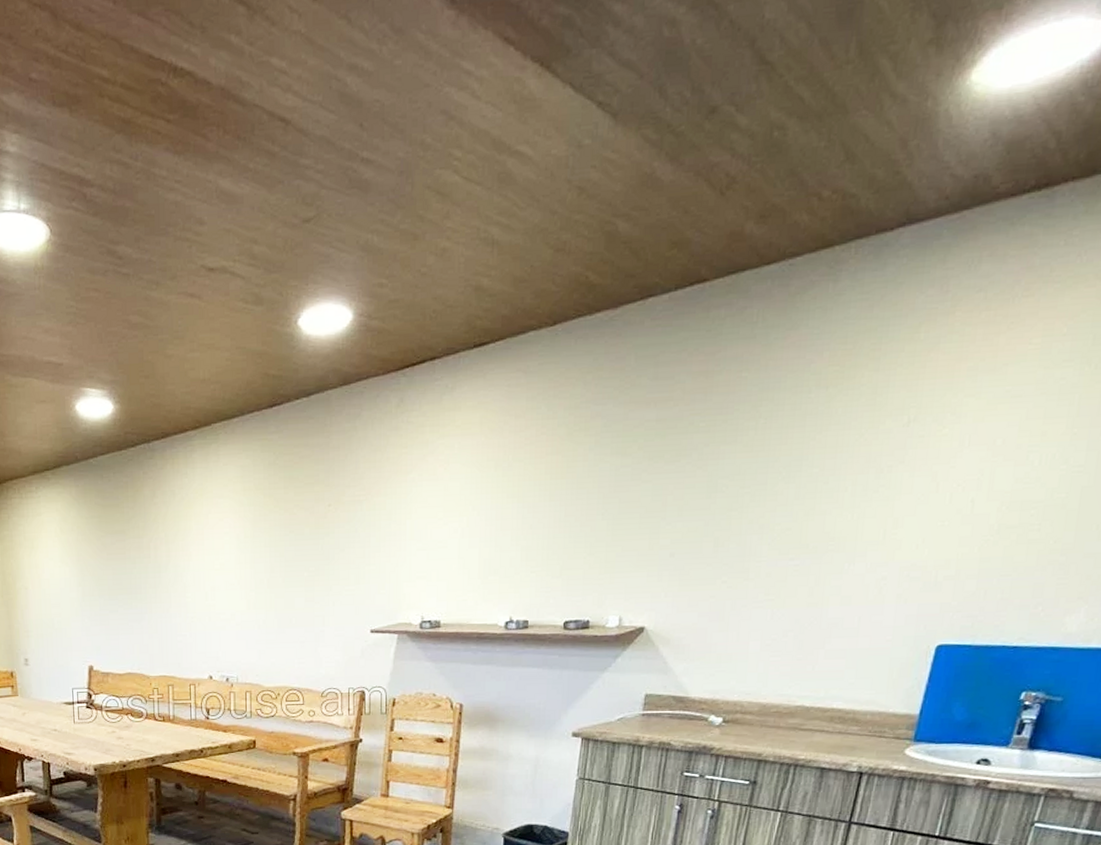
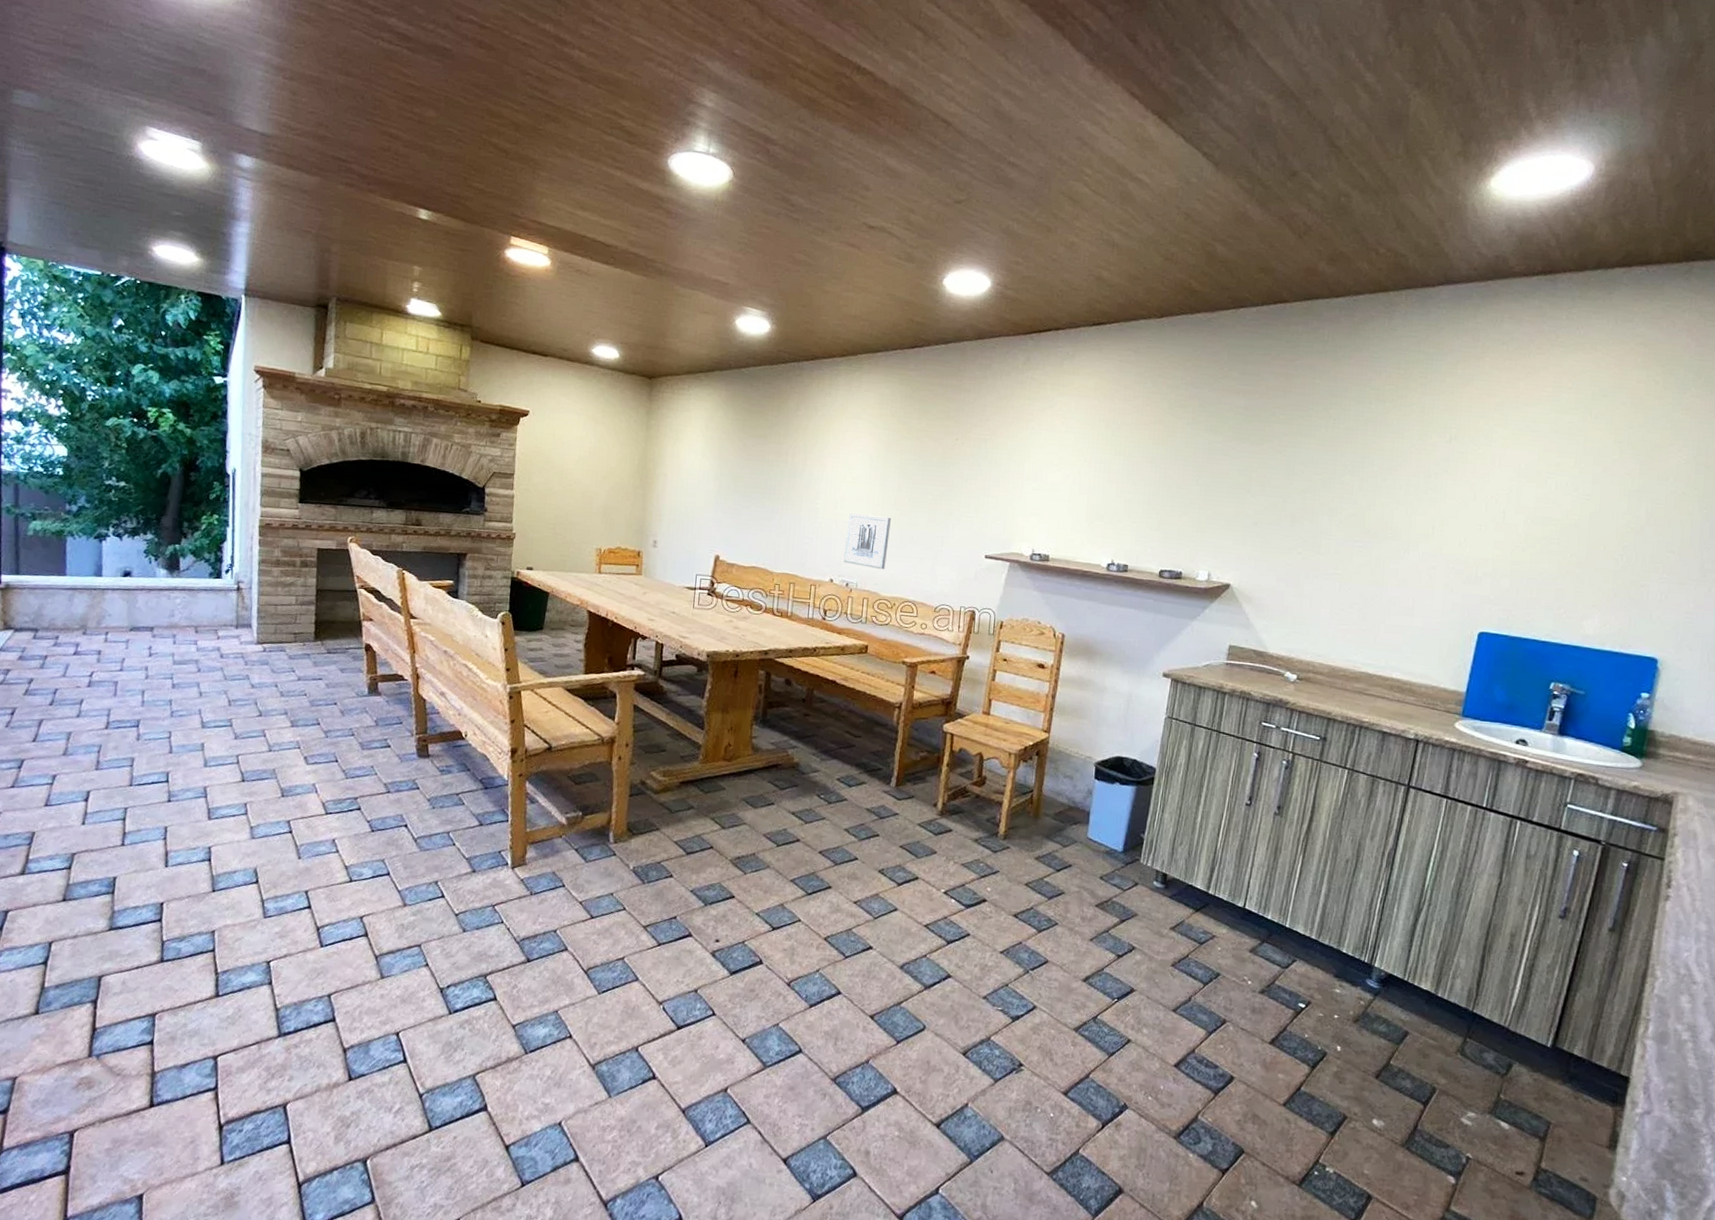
wall art: none [220,602,266,660] -> present [843,513,891,570]

